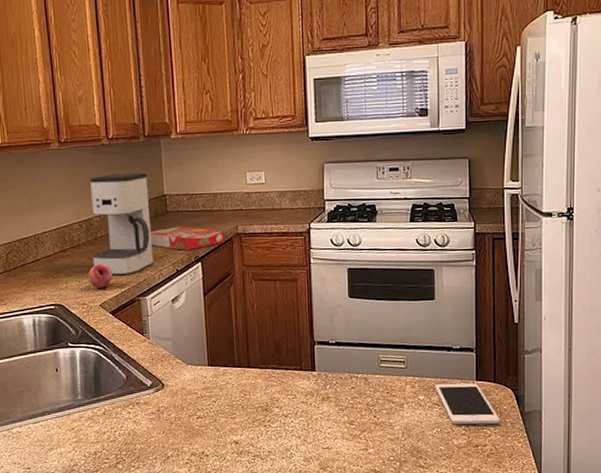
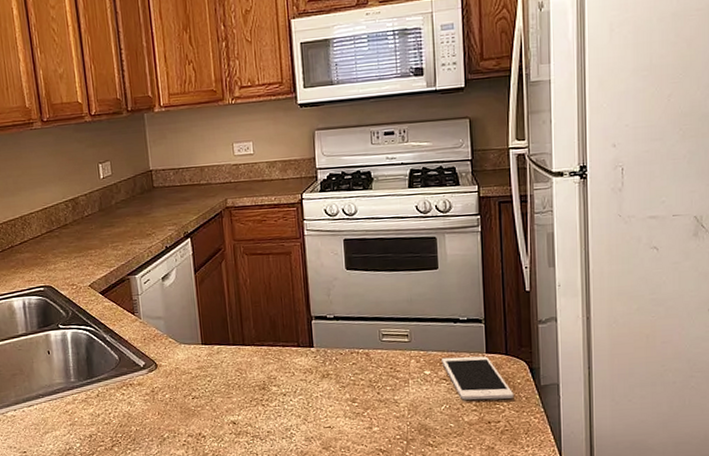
fruit: present [88,263,113,288] -> none [76,242,101,268]
coffee maker: present [90,173,154,276] -> none [74,149,142,255]
cereal box: present [150,226,225,250] -> none [137,201,214,227]

